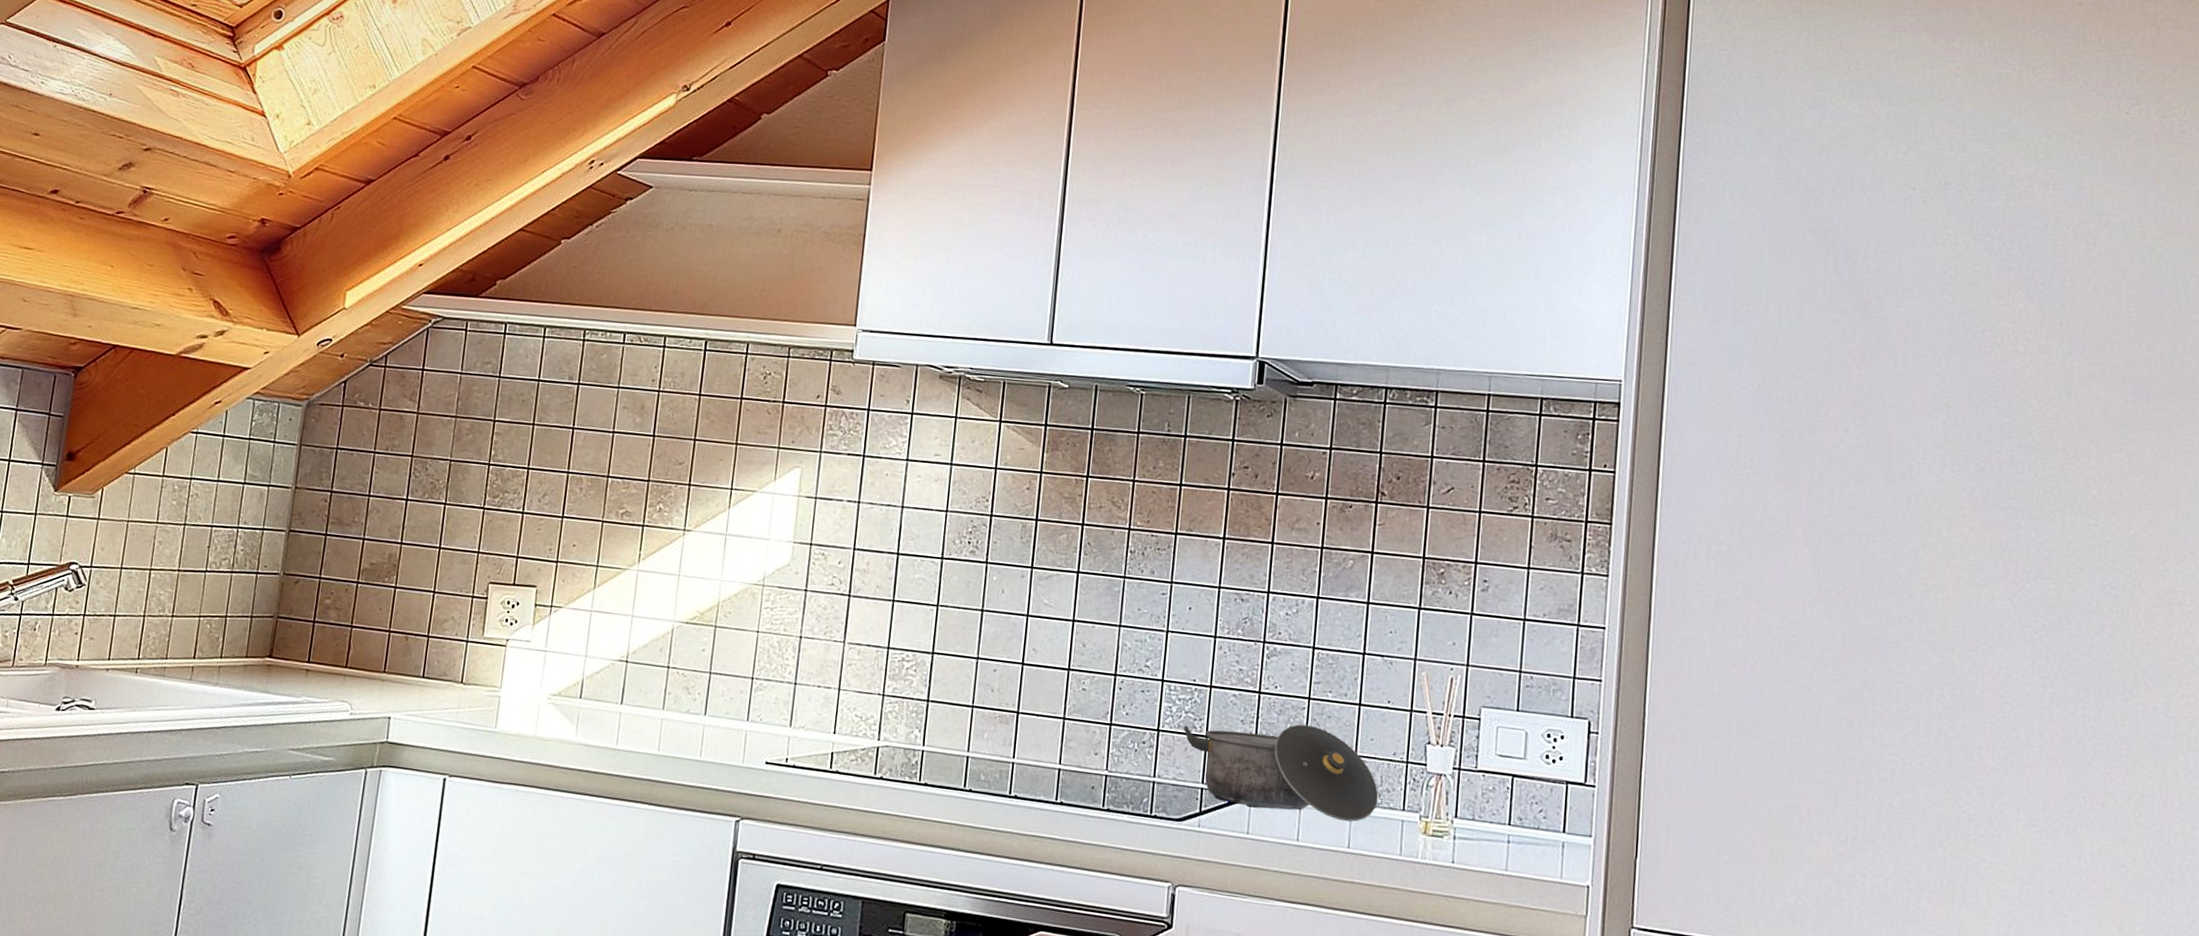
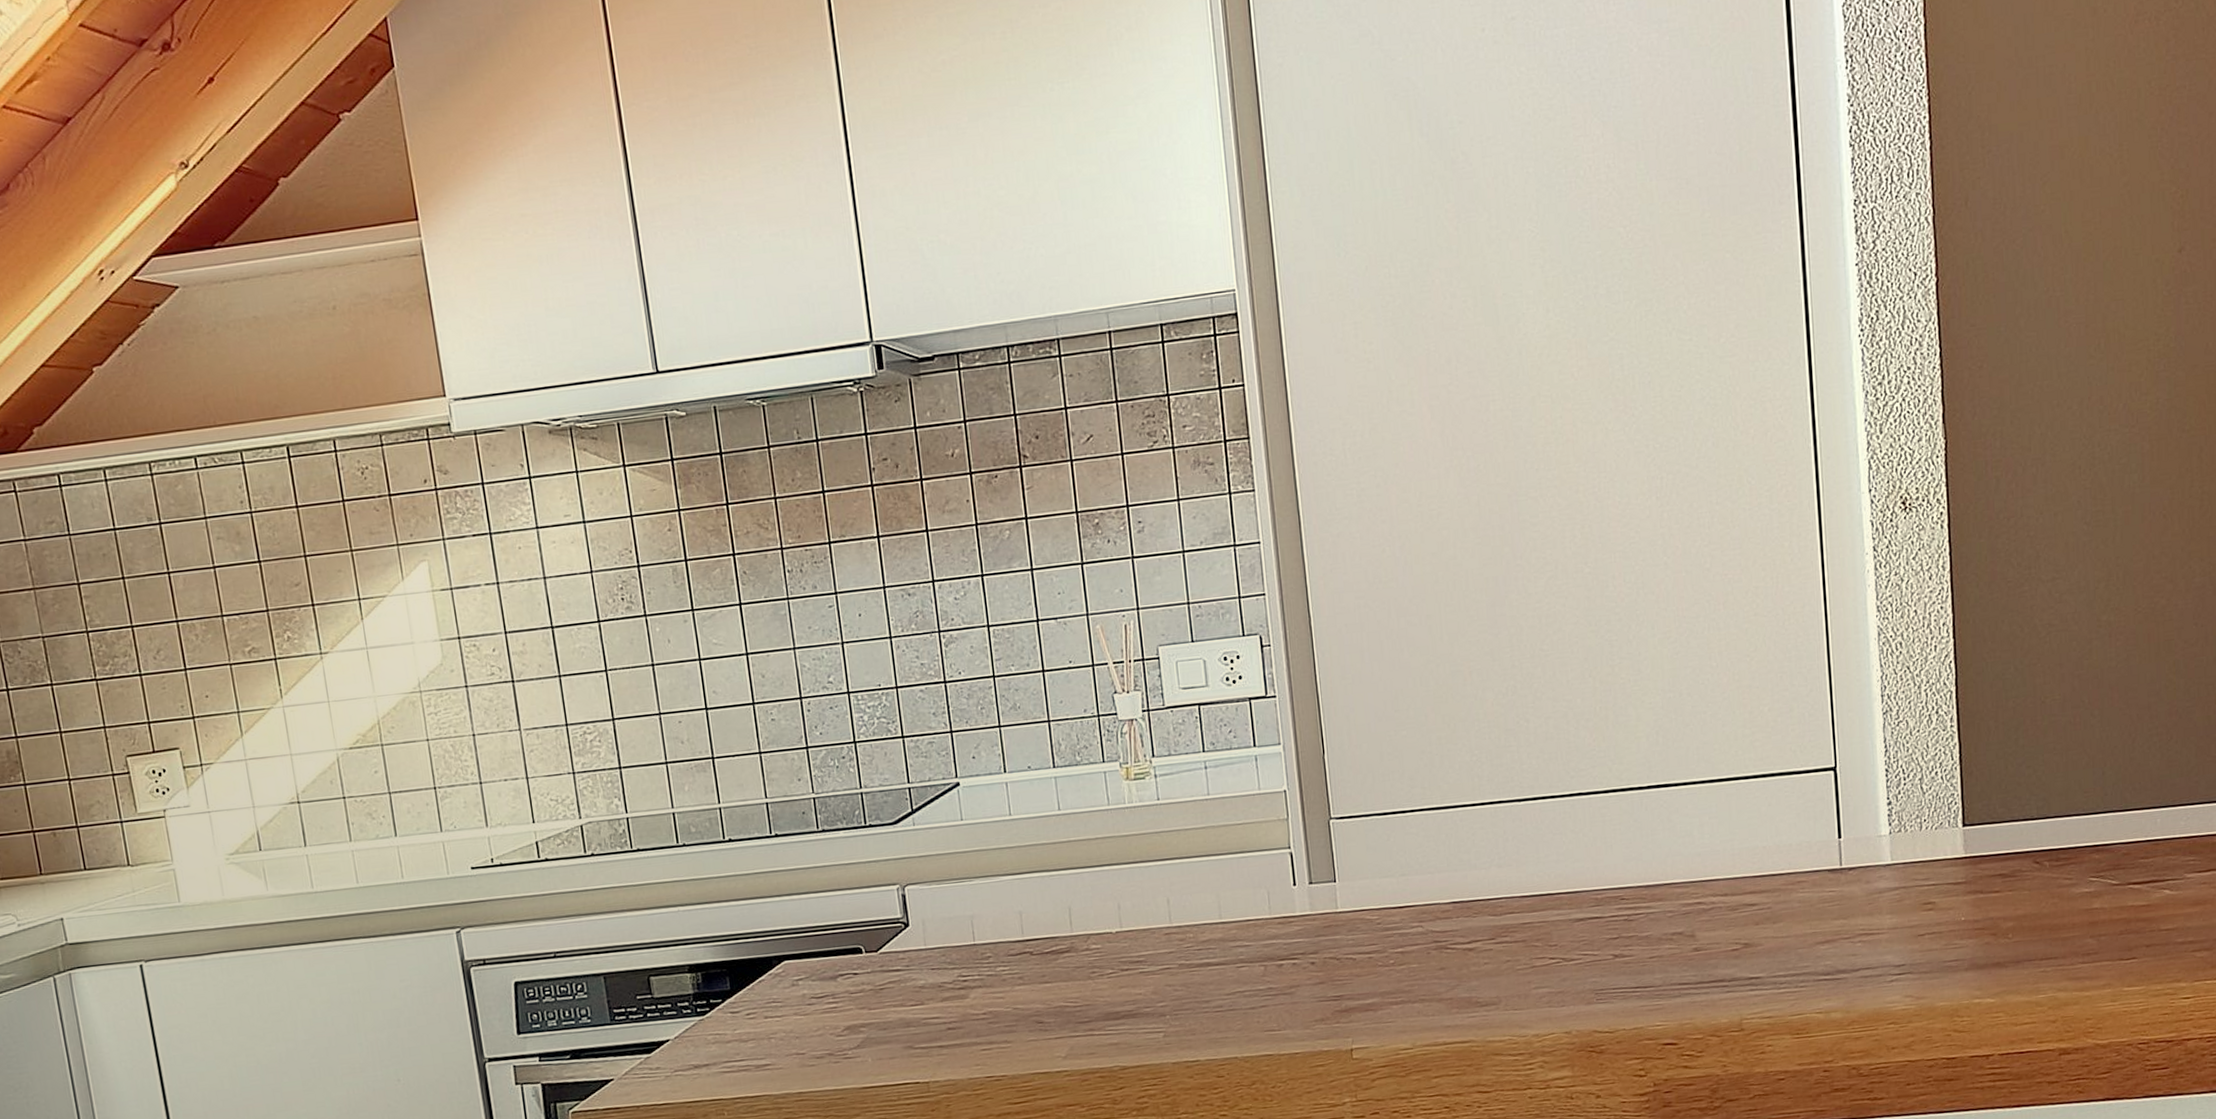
cooking pot: present [1183,724,1379,822] -> none [878,702,1079,795]

